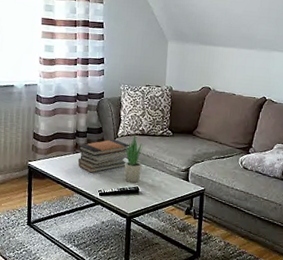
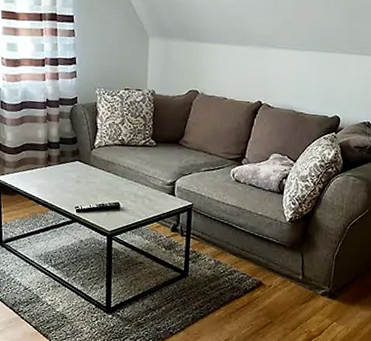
book stack: present [77,139,129,173] -> none [50,150,108,188]
potted plant: present [124,133,143,183] -> none [102,144,123,198]

